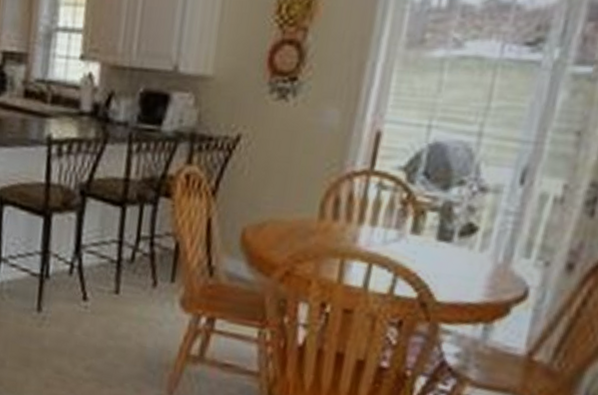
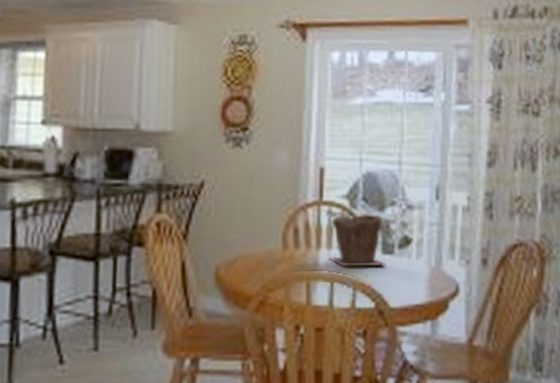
plant pot: none [370,189,445,255] -> present [328,214,387,268]

